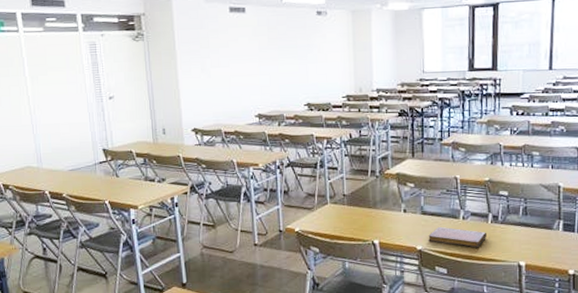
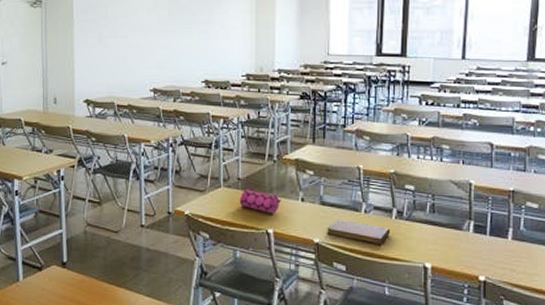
pencil case: none [345,204,385,226] -> present [239,189,281,214]

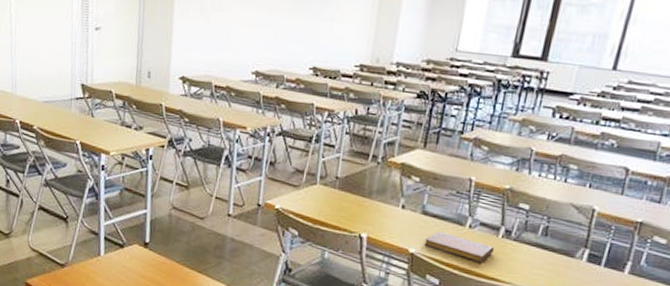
pencil case: present [239,189,281,214] -> none [334,189,380,218]

